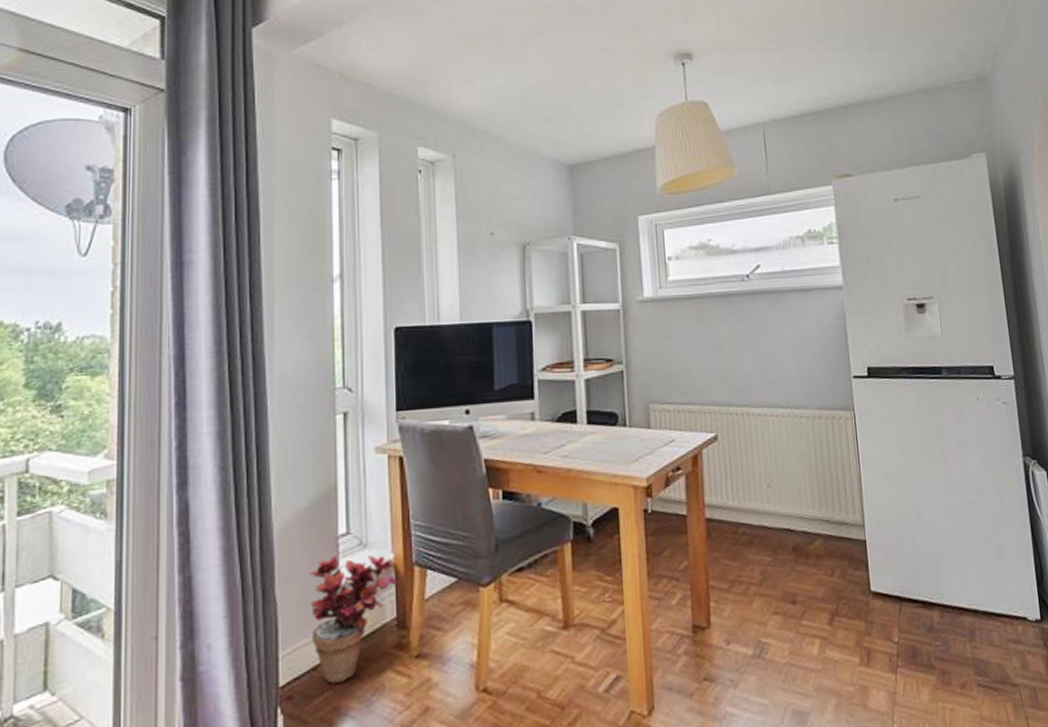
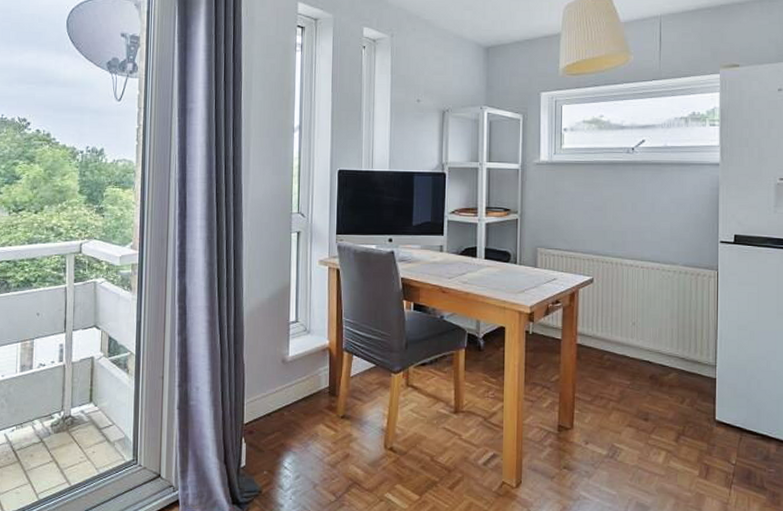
potted plant: present [309,554,397,684] -> none [267,335,331,427]

